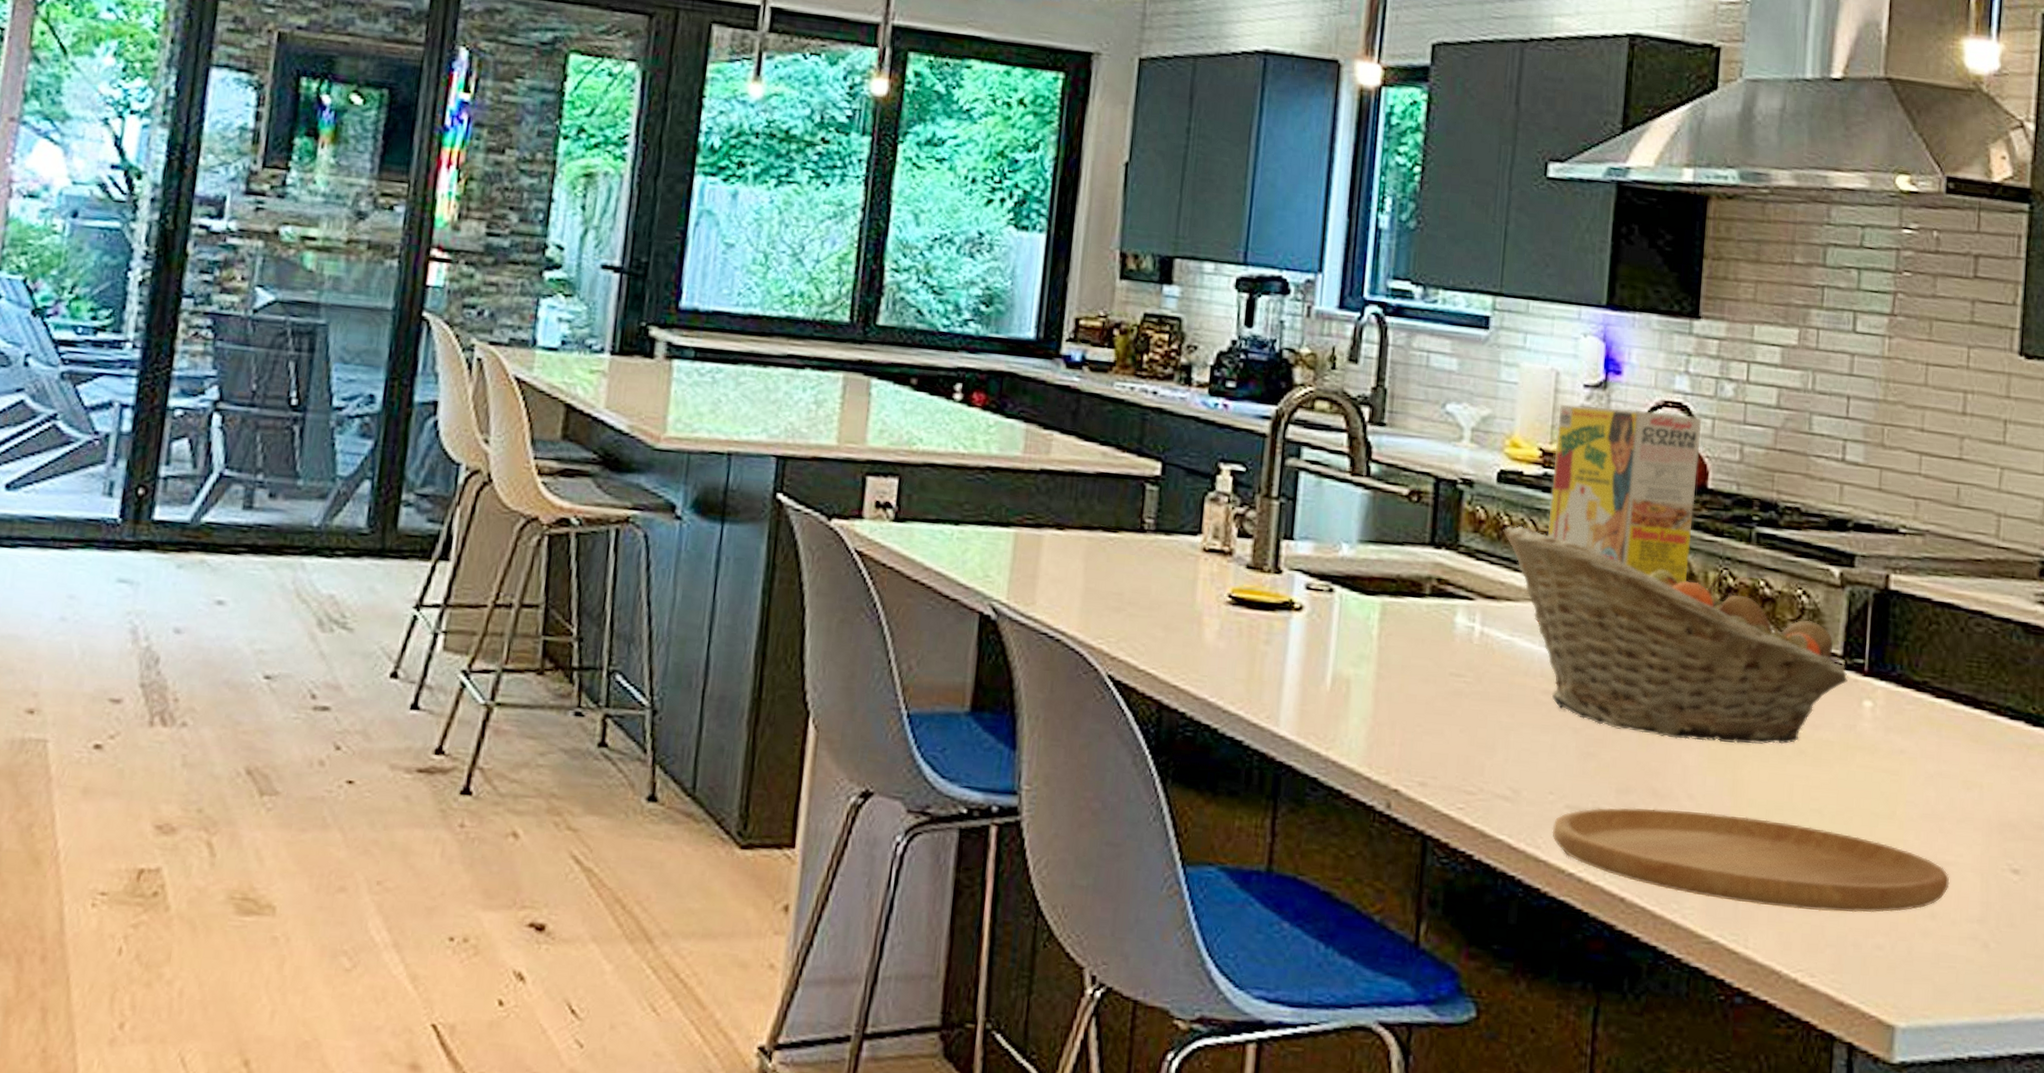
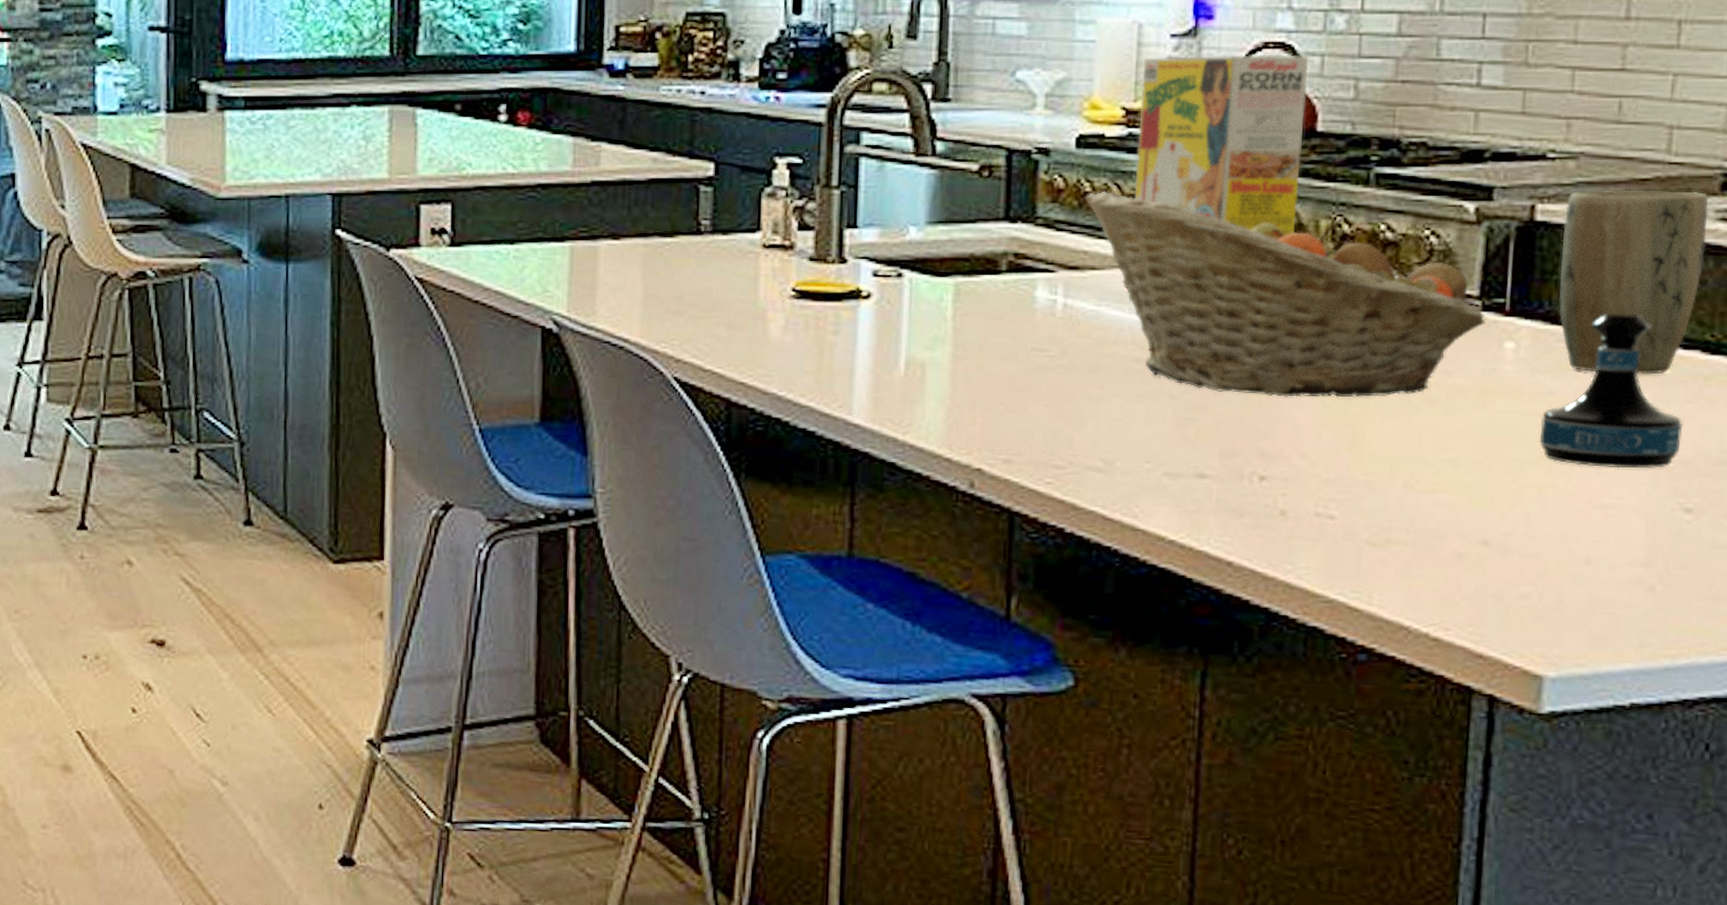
cutting board: present [1552,807,1950,913] -> none [1149,469,1608,564]
tequila bottle: none [1893,681,2011,830] -> present [1540,313,1683,469]
plant pot: none [1908,565,2030,741] -> present [1558,190,1709,375]

